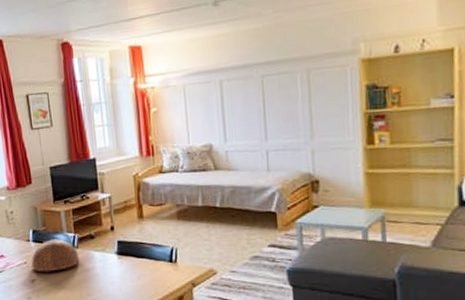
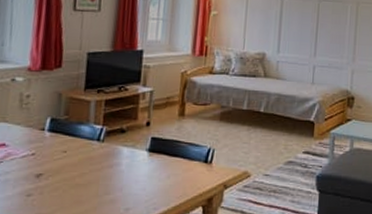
bowl: present [31,239,80,272] -> none [40,130,104,167]

